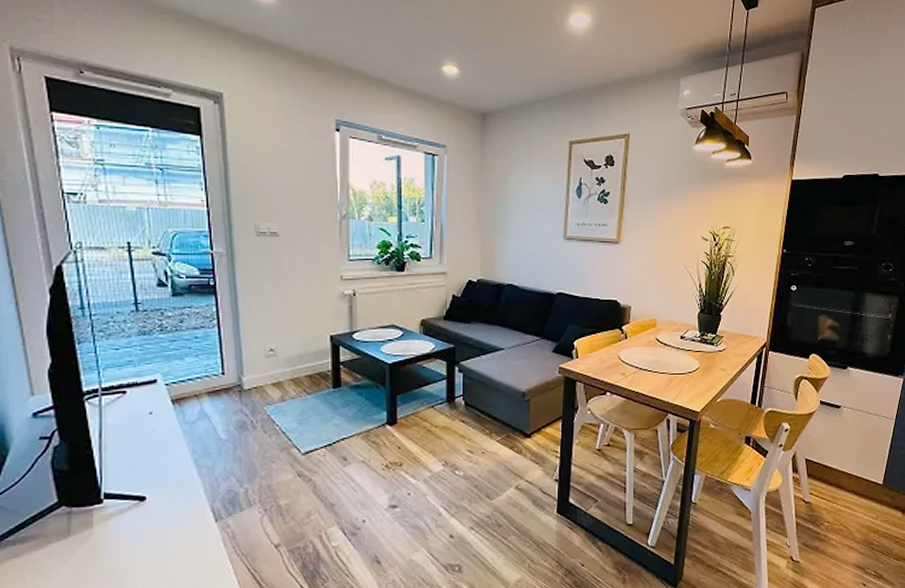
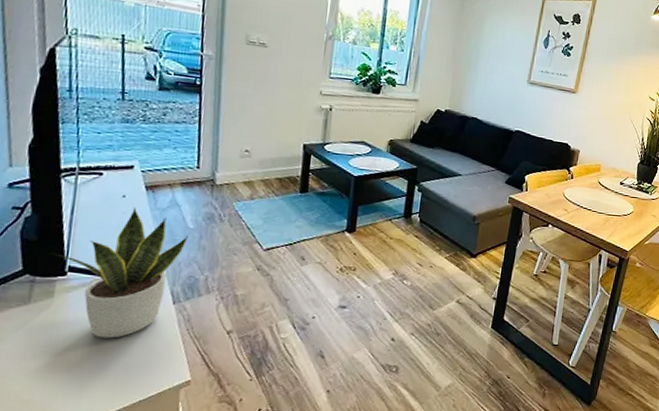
potted plant: none [90,423,222,566] -> present [56,206,188,339]

